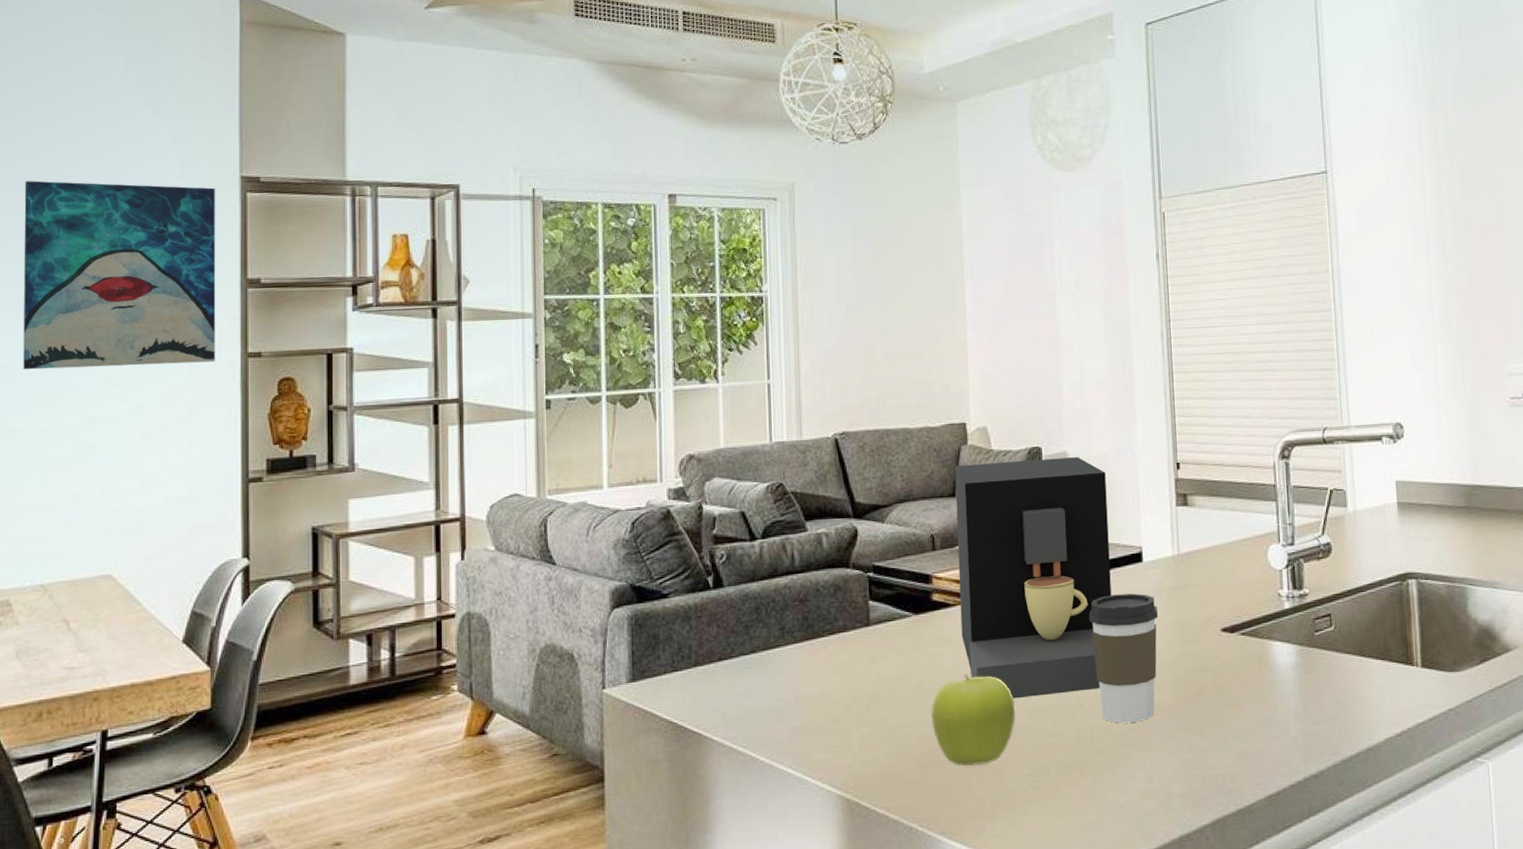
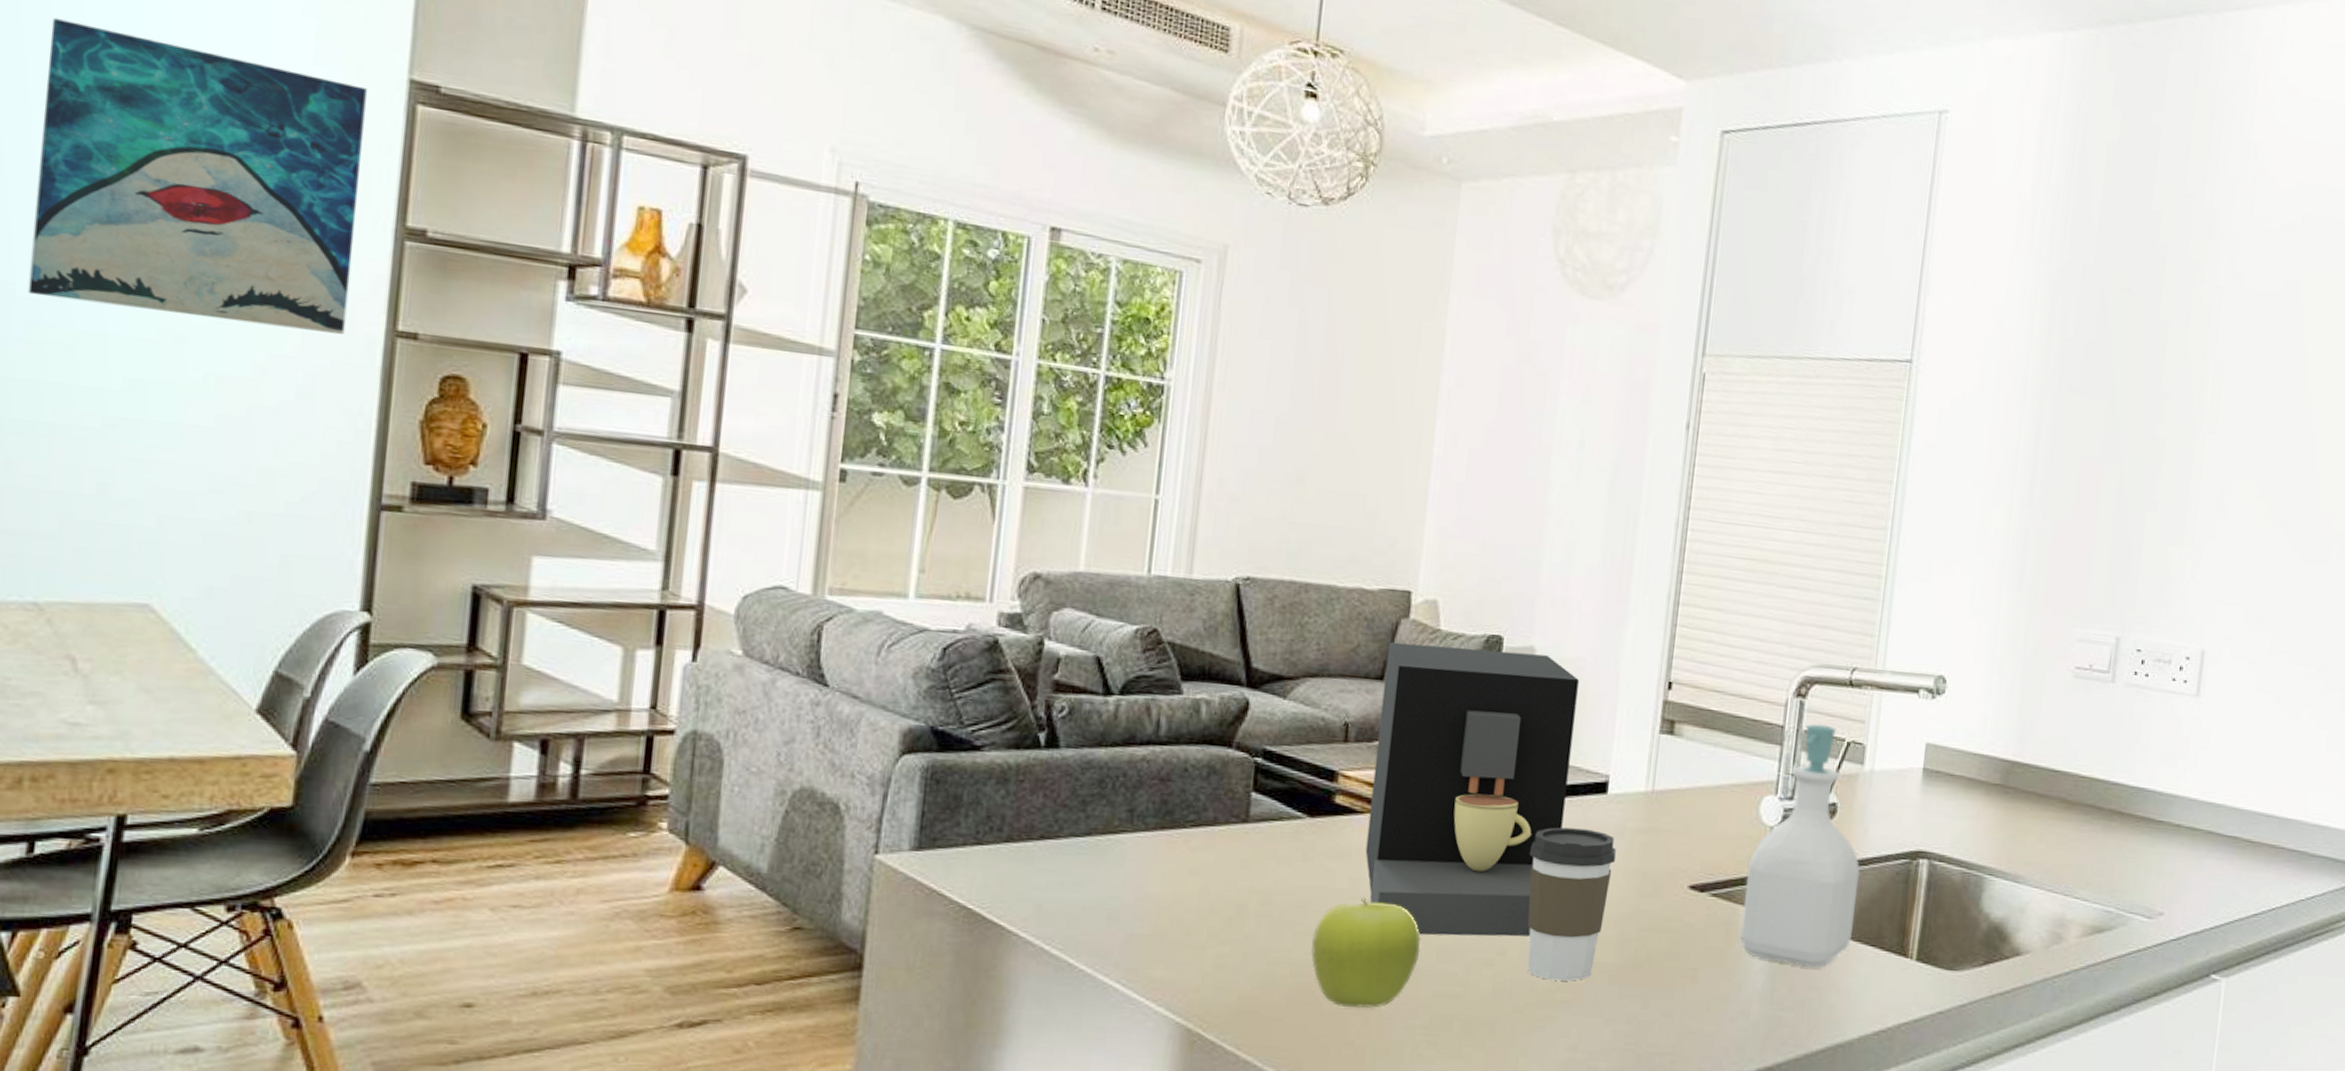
soap bottle: none [1266,478,1364,685] -> present [1739,724,1860,968]

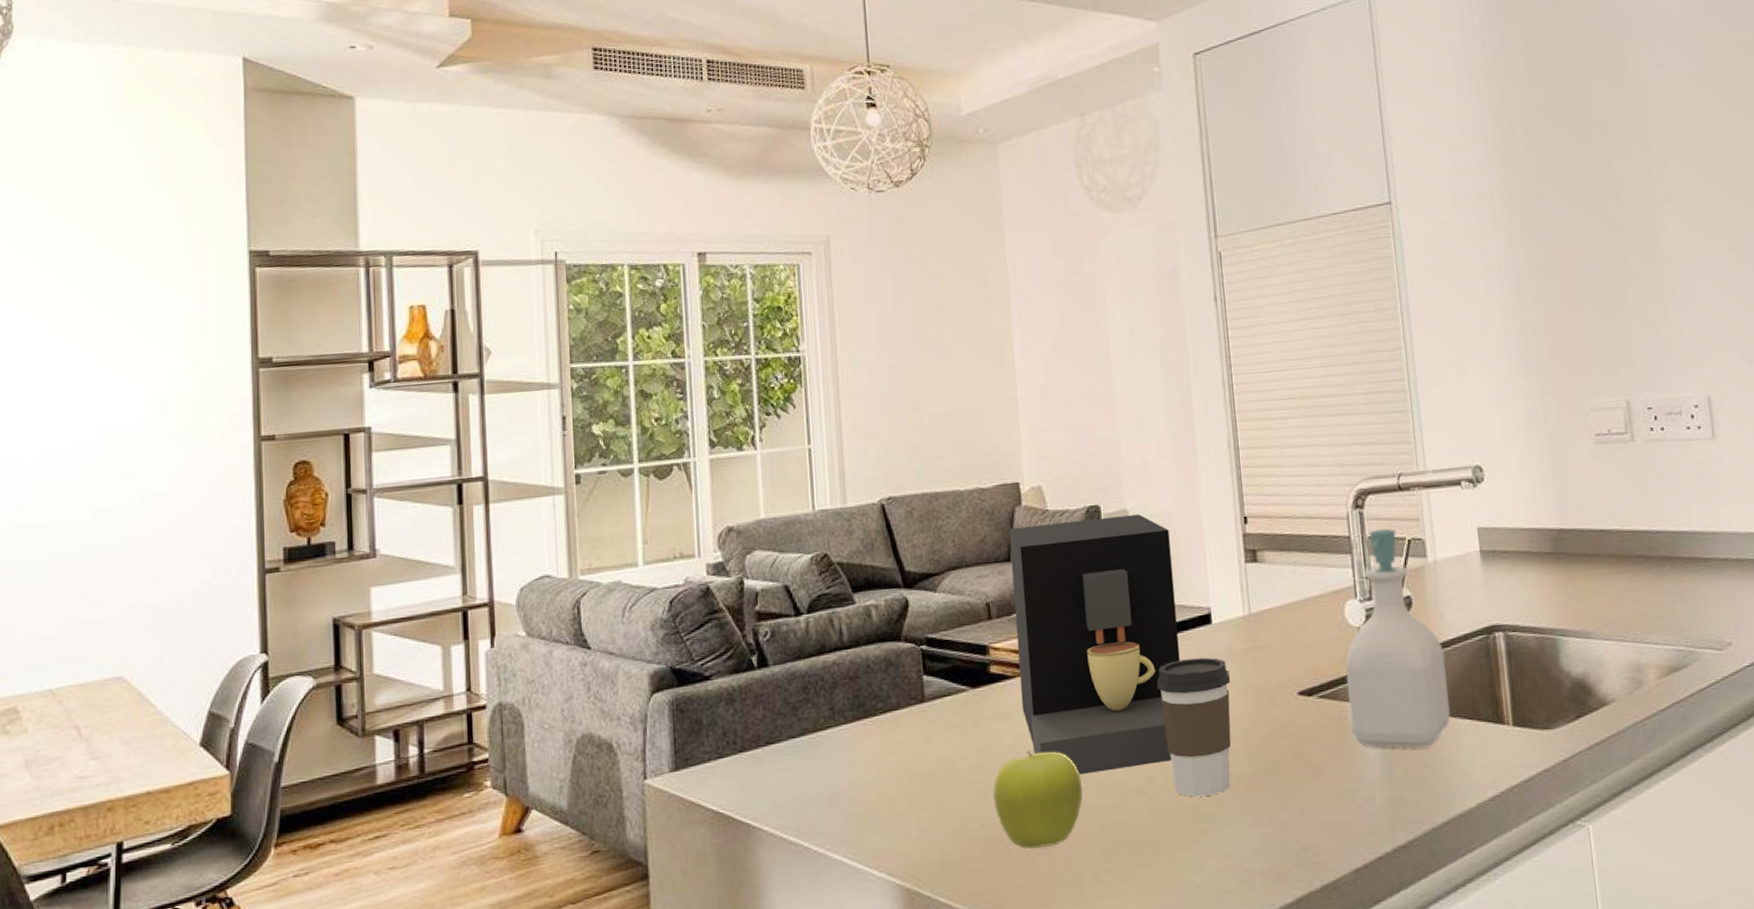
wall art: present [28,18,367,334] -> none [23,263,227,463]

